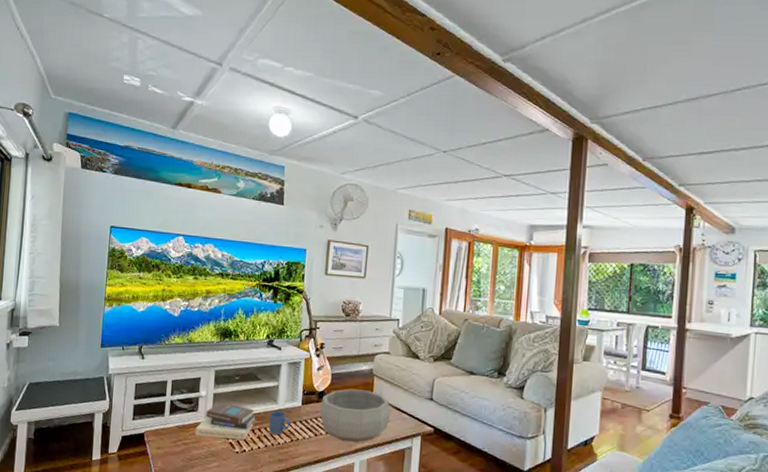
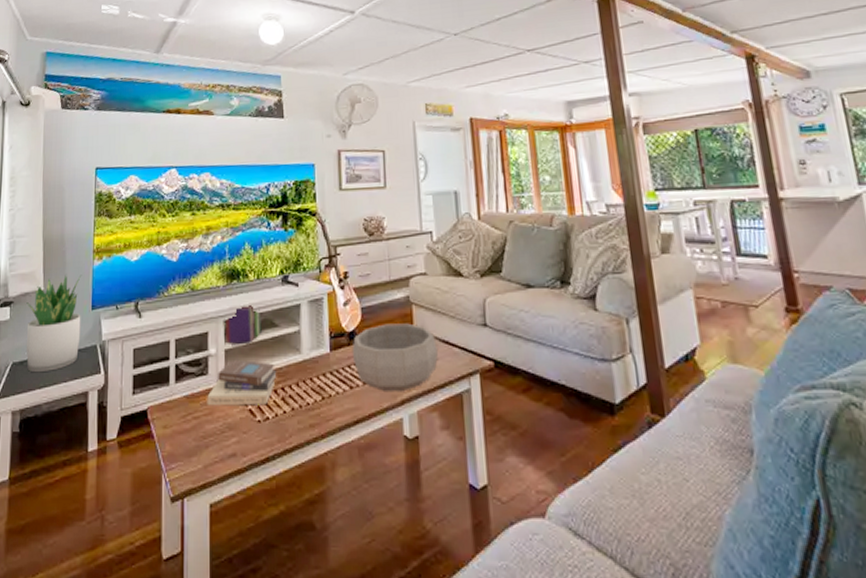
planter: none [42,315,93,394] -> present [26,274,81,373]
books: none [215,359,247,391] -> present [225,304,262,344]
mug: present [268,410,291,436] -> none [293,362,319,394]

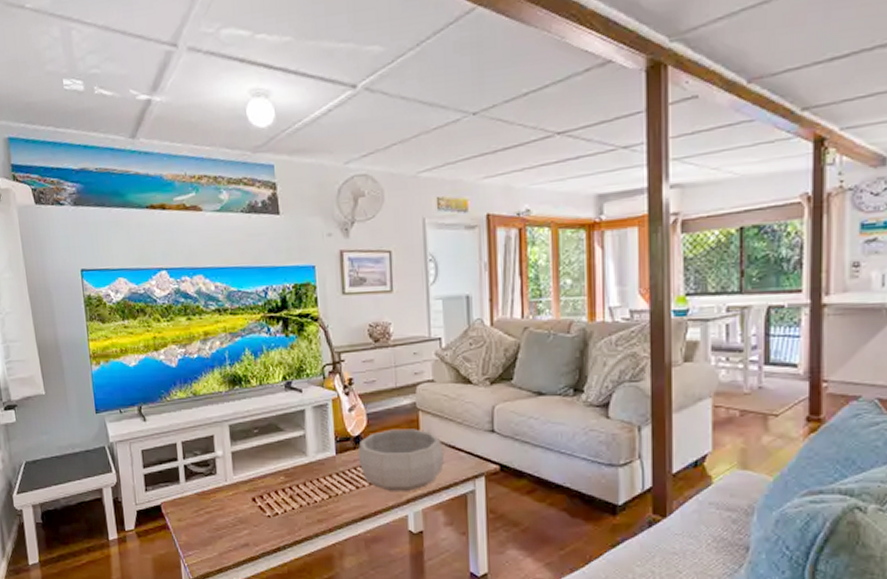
planter: present [26,274,81,373] -> none [30,379,89,471]
books: present [207,359,277,405] -> none [217,461,284,501]
books: present [225,304,262,344] -> none [230,409,267,447]

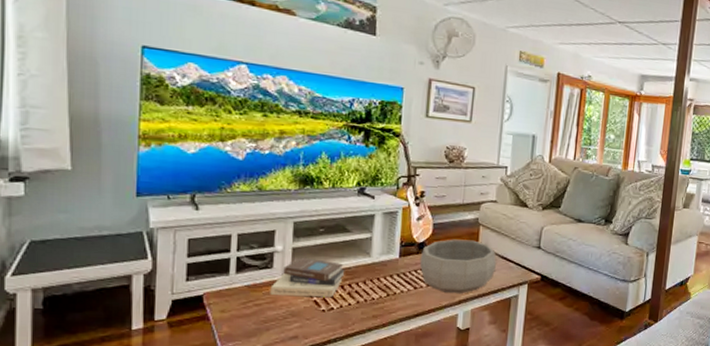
books: none [217,461,284,501] -> present [270,257,345,297]

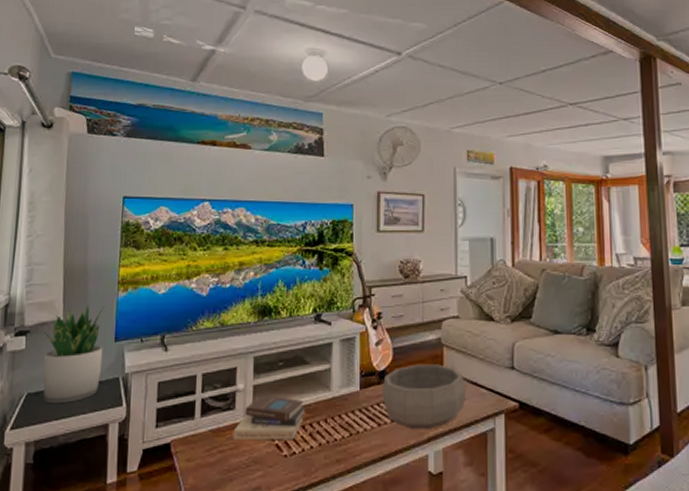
planter: none [47,156,123,254] -> present [43,304,104,404]

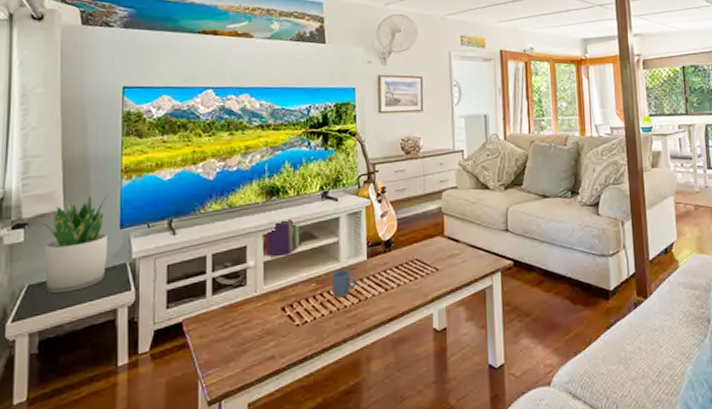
books: present [233,395,306,439] -> none [245,270,316,314]
books: none [255,341,292,380] -> present [265,218,301,256]
mug: none [321,399,348,430] -> present [331,269,356,298]
decorative bowl: present [381,364,465,429] -> none [387,231,465,291]

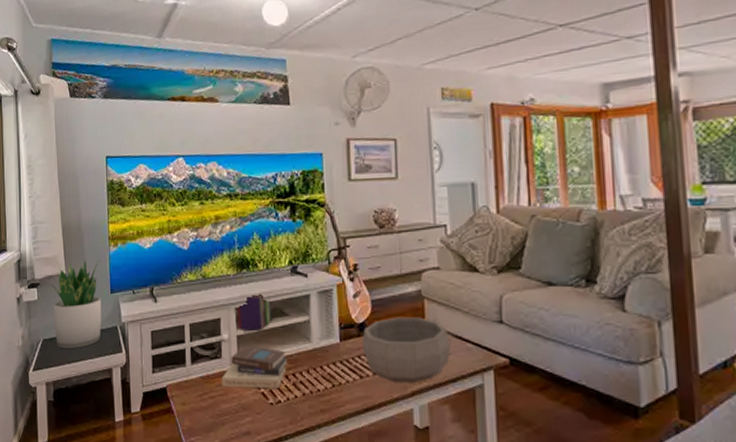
books: none [245,270,316,314] -> present [221,345,288,388]
mug: present [331,269,356,298] -> none [303,351,329,381]
decorative bowl: none [387,231,465,291] -> present [362,317,450,383]

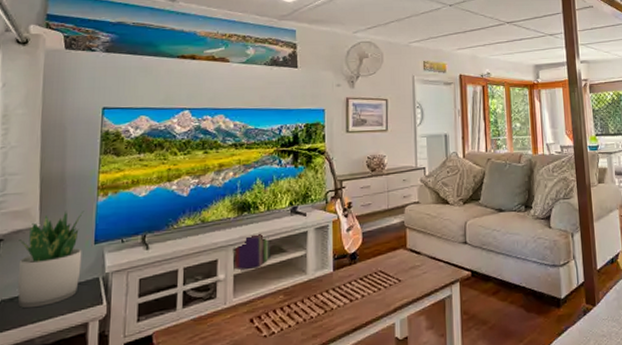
books: present [221,345,288,388] -> none [214,282,284,326]
decorative bowl: present [362,317,450,383] -> none [353,244,426,302]

